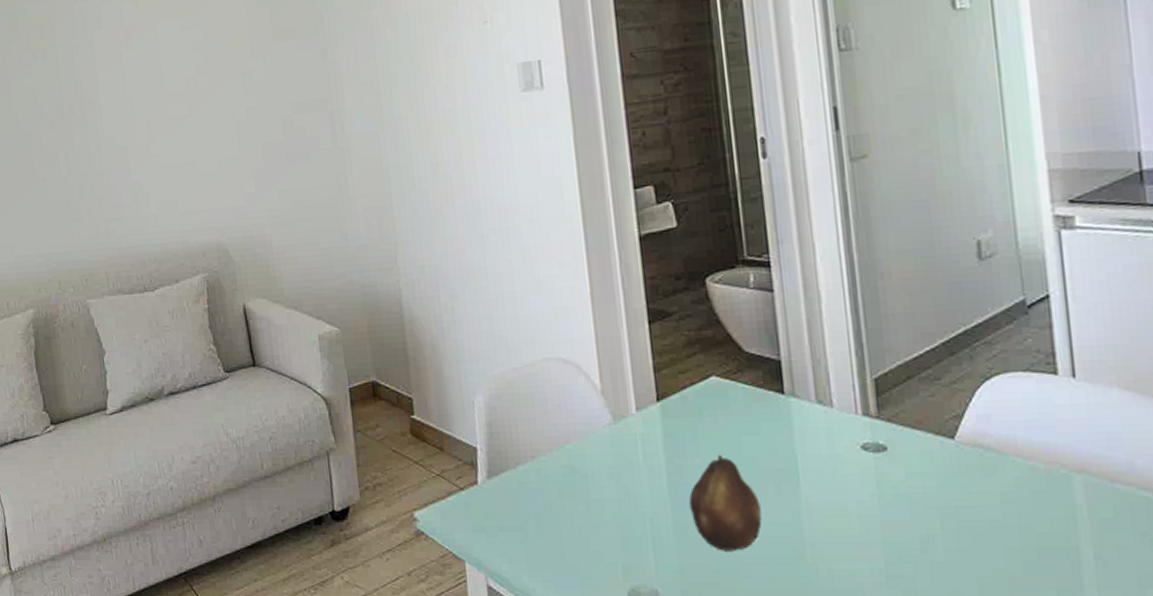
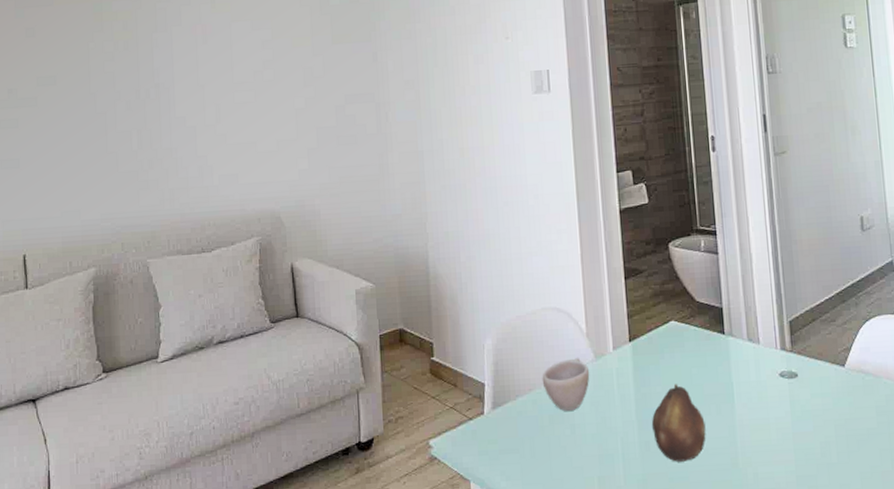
cup: none [547,420,608,485] -> present [542,358,590,412]

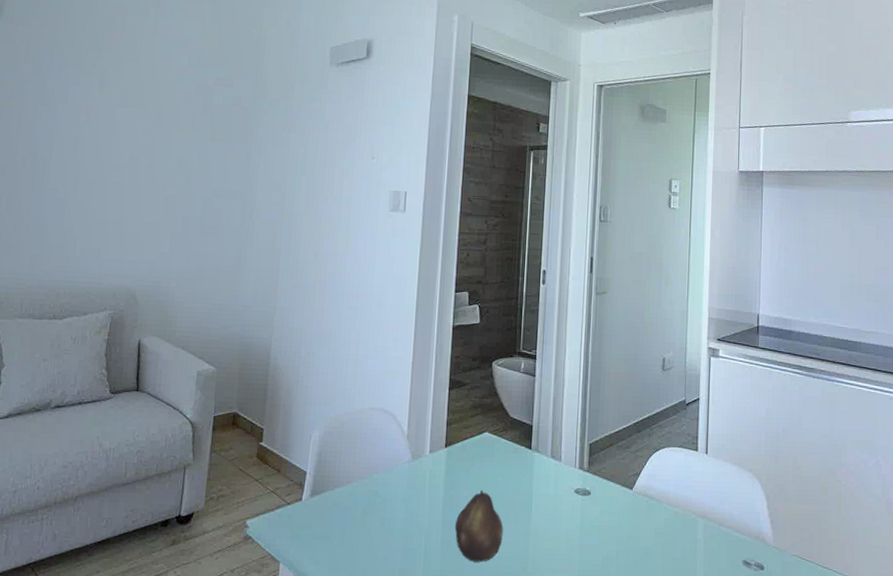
cup: present [542,358,590,412] -> none [360,457,406,506]

